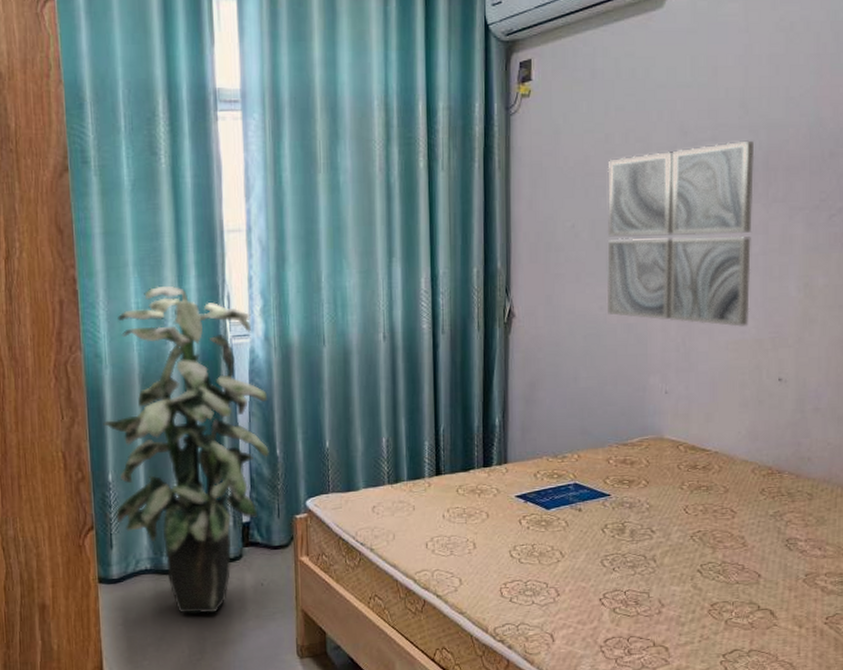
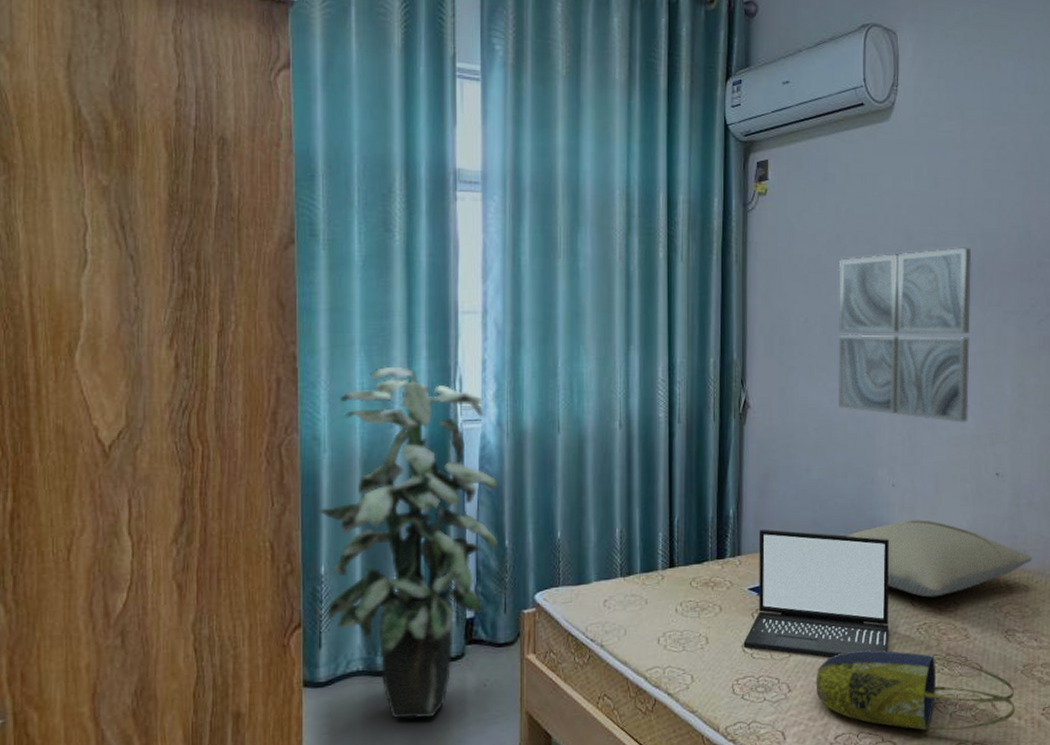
laptop: none [511,437,662,565] -> present [743,529,890,659]
tote bag: none [584,557,796,637] -> present [815,650,1015,731]
pillow: none [617,426,817,505] -> present [847,519,1032,597]

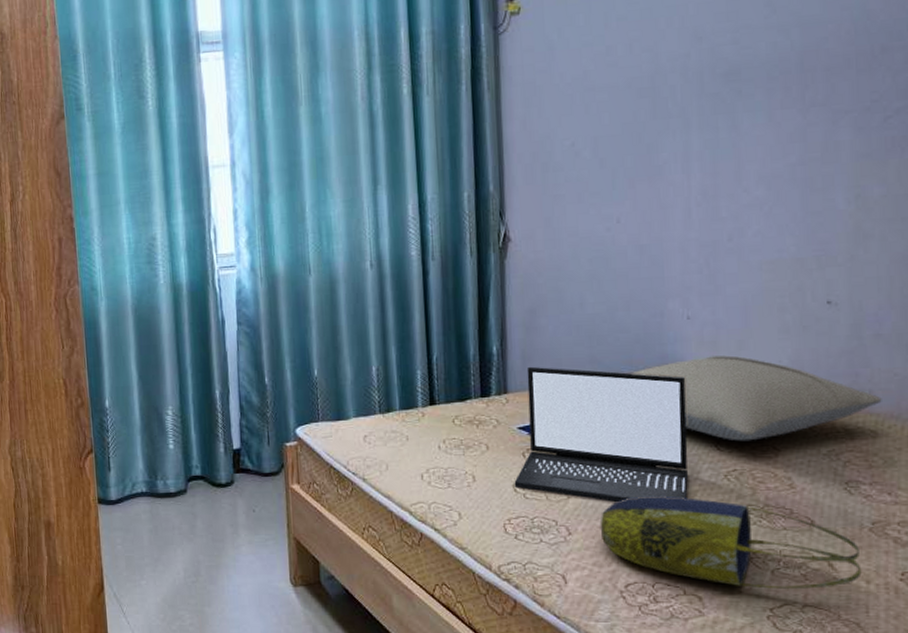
indoor plant: present [318,366,499,719] -> none [100,220,258,537]
wall art: present [838,247,972,423] -> none [610,41,787,245]

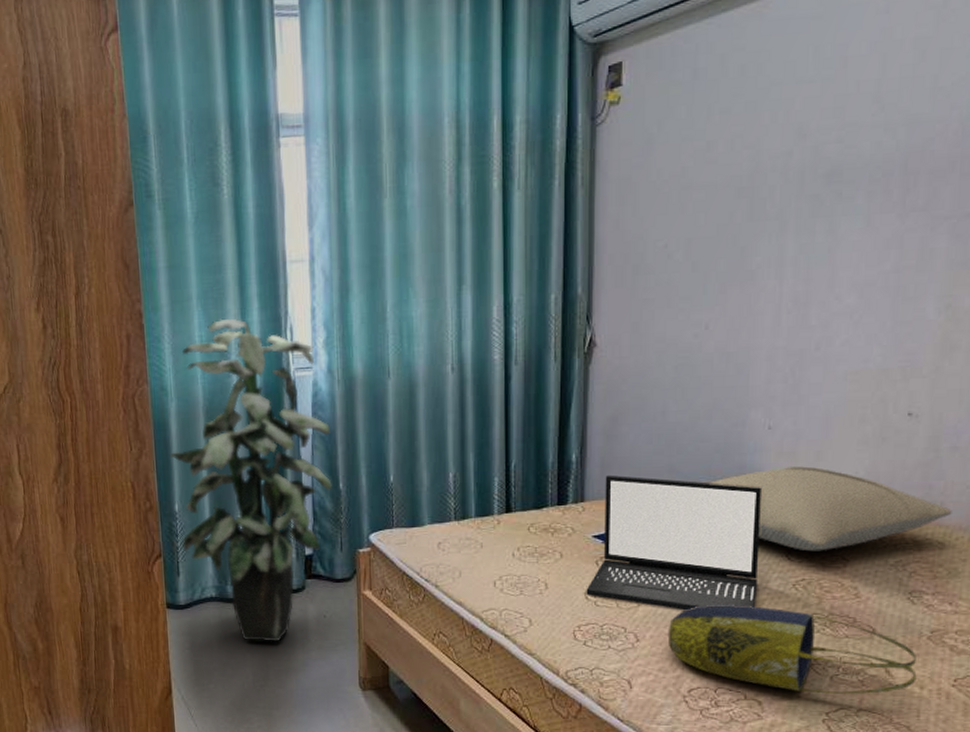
indoor plant: none [100,220,258,537] -> present [169,318,332,642]

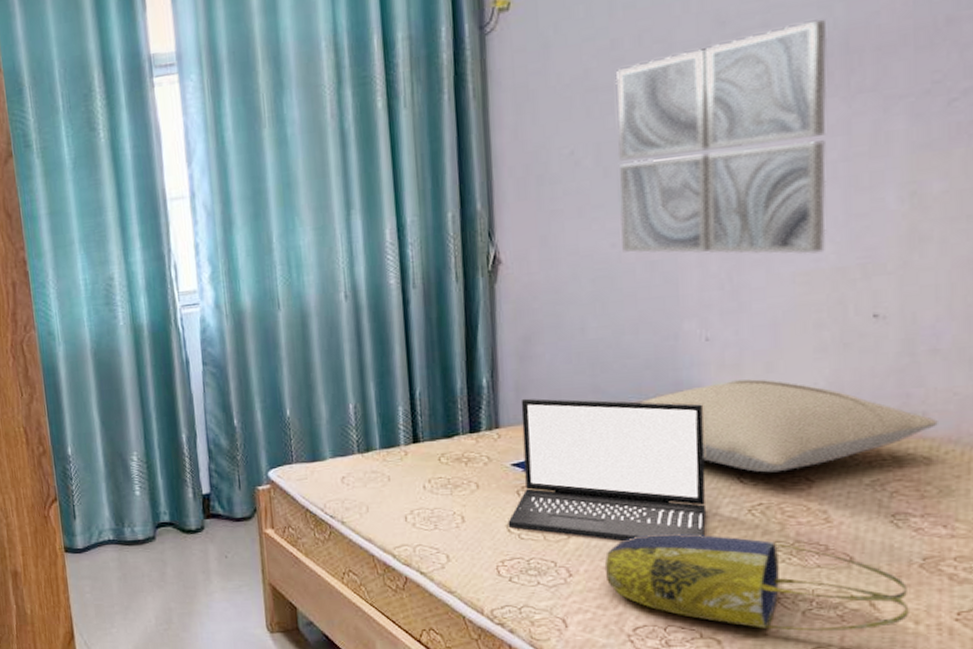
indoor plant: present [169,318,332,642] -> none [60,259,226,585]
wall art: none [703,140,890,355] -> present [615,19,828,255]

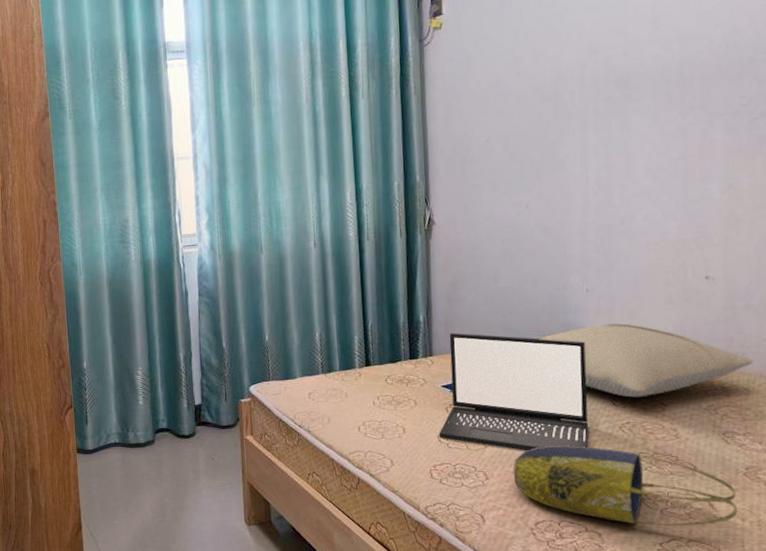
wall art: present [615,19,828,255] -> none [519,53,671,228]

